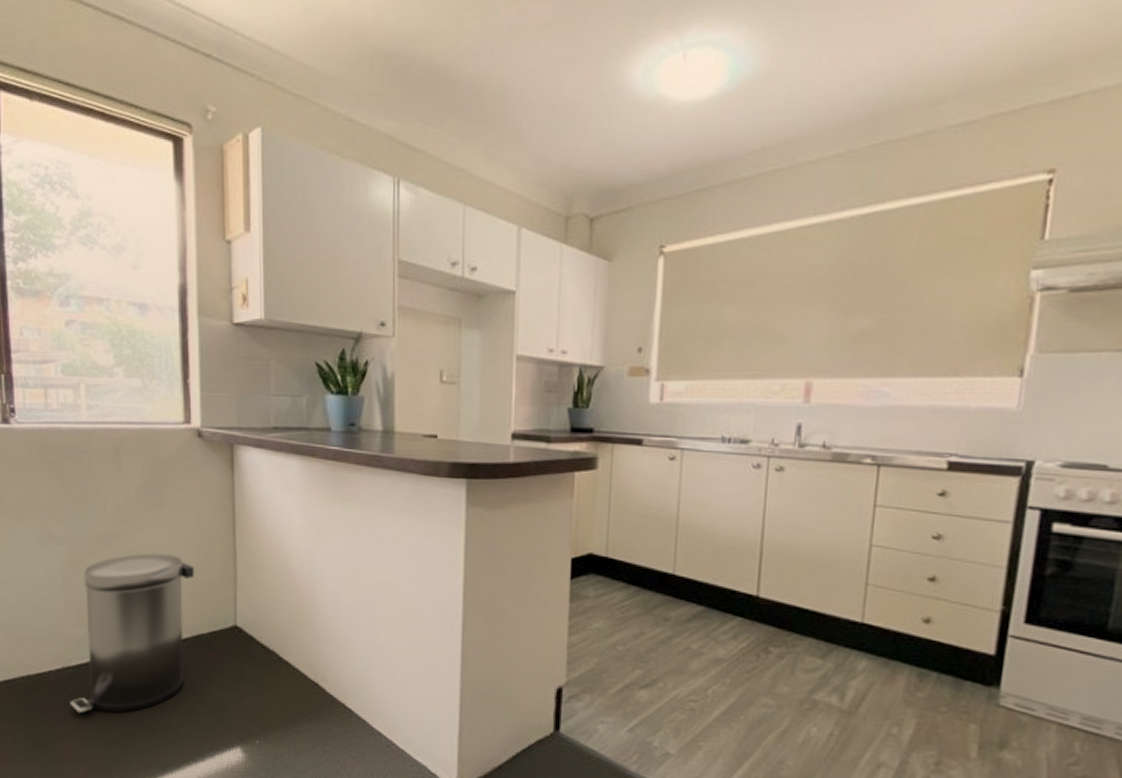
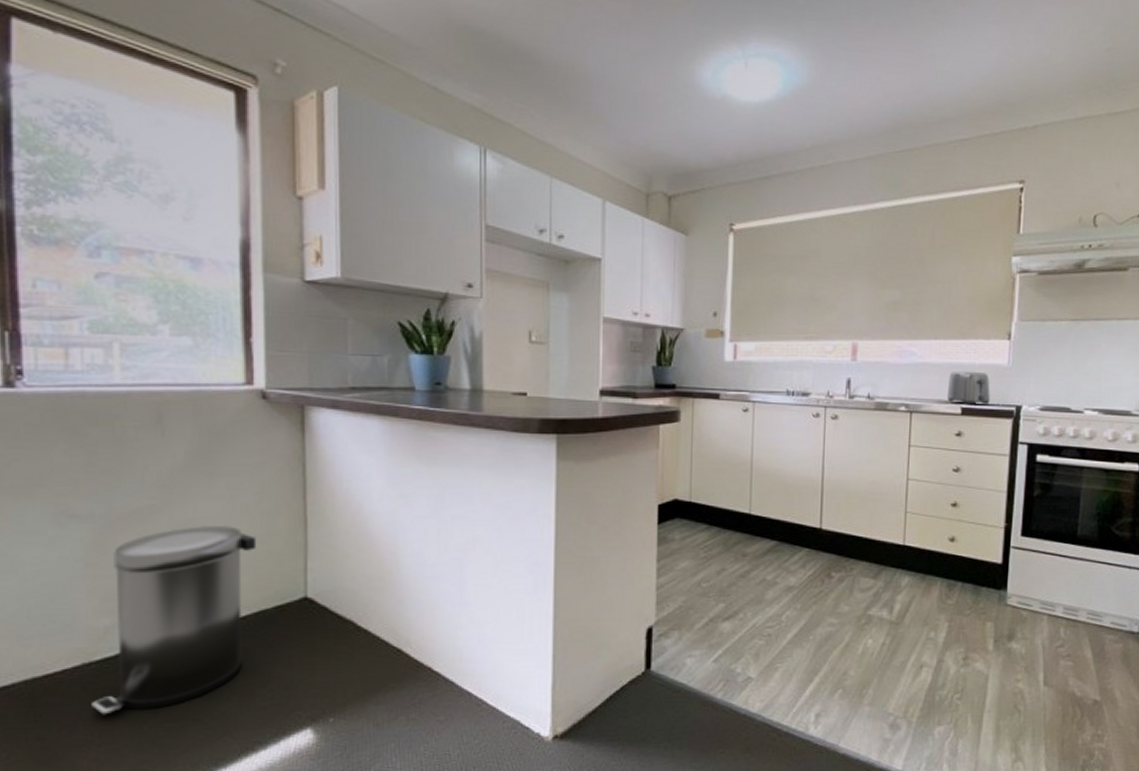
toaster: none [928,416,990,459] -> present [947,371,990,405]

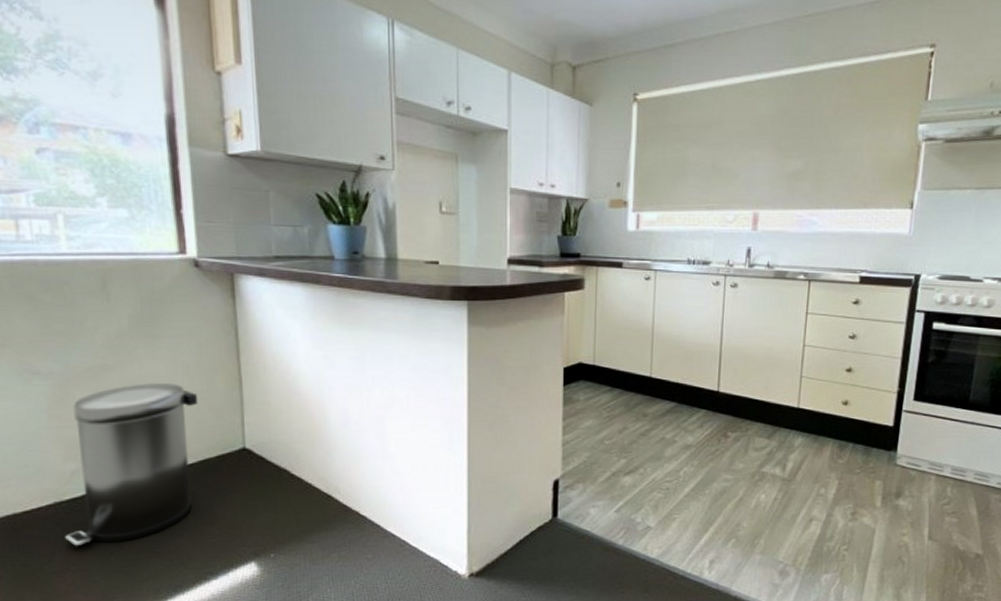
toaster: present [947,371,990,405] -> none [845,240,890,274]

